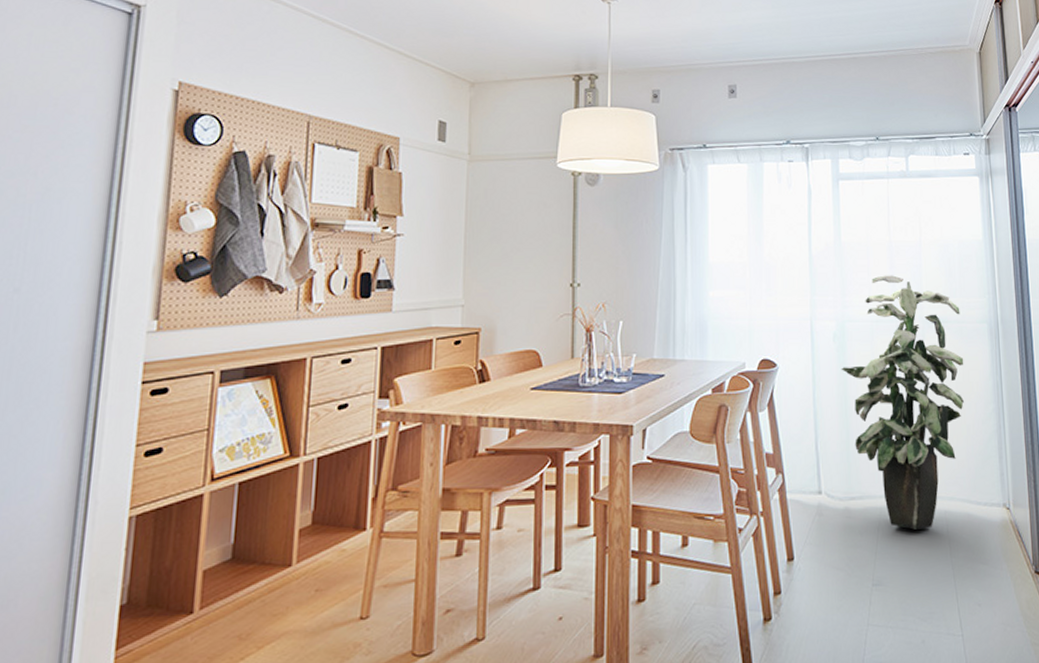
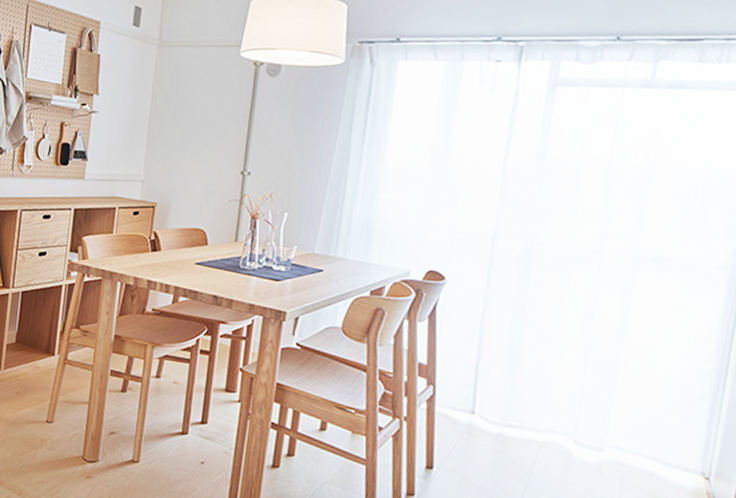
indoor plant: present [841,275,964,530] -> none [520,199,692,476]

